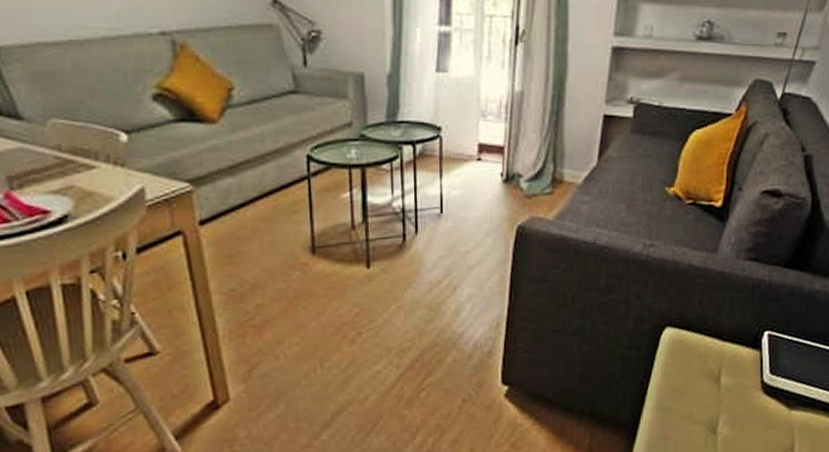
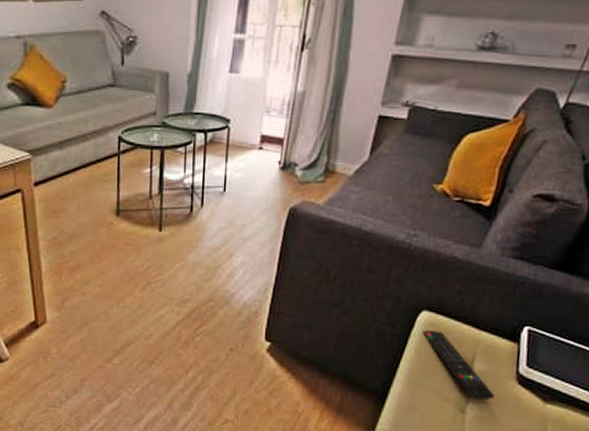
remote control: none [668,348,743,417] -> present [422,330,495,401]

